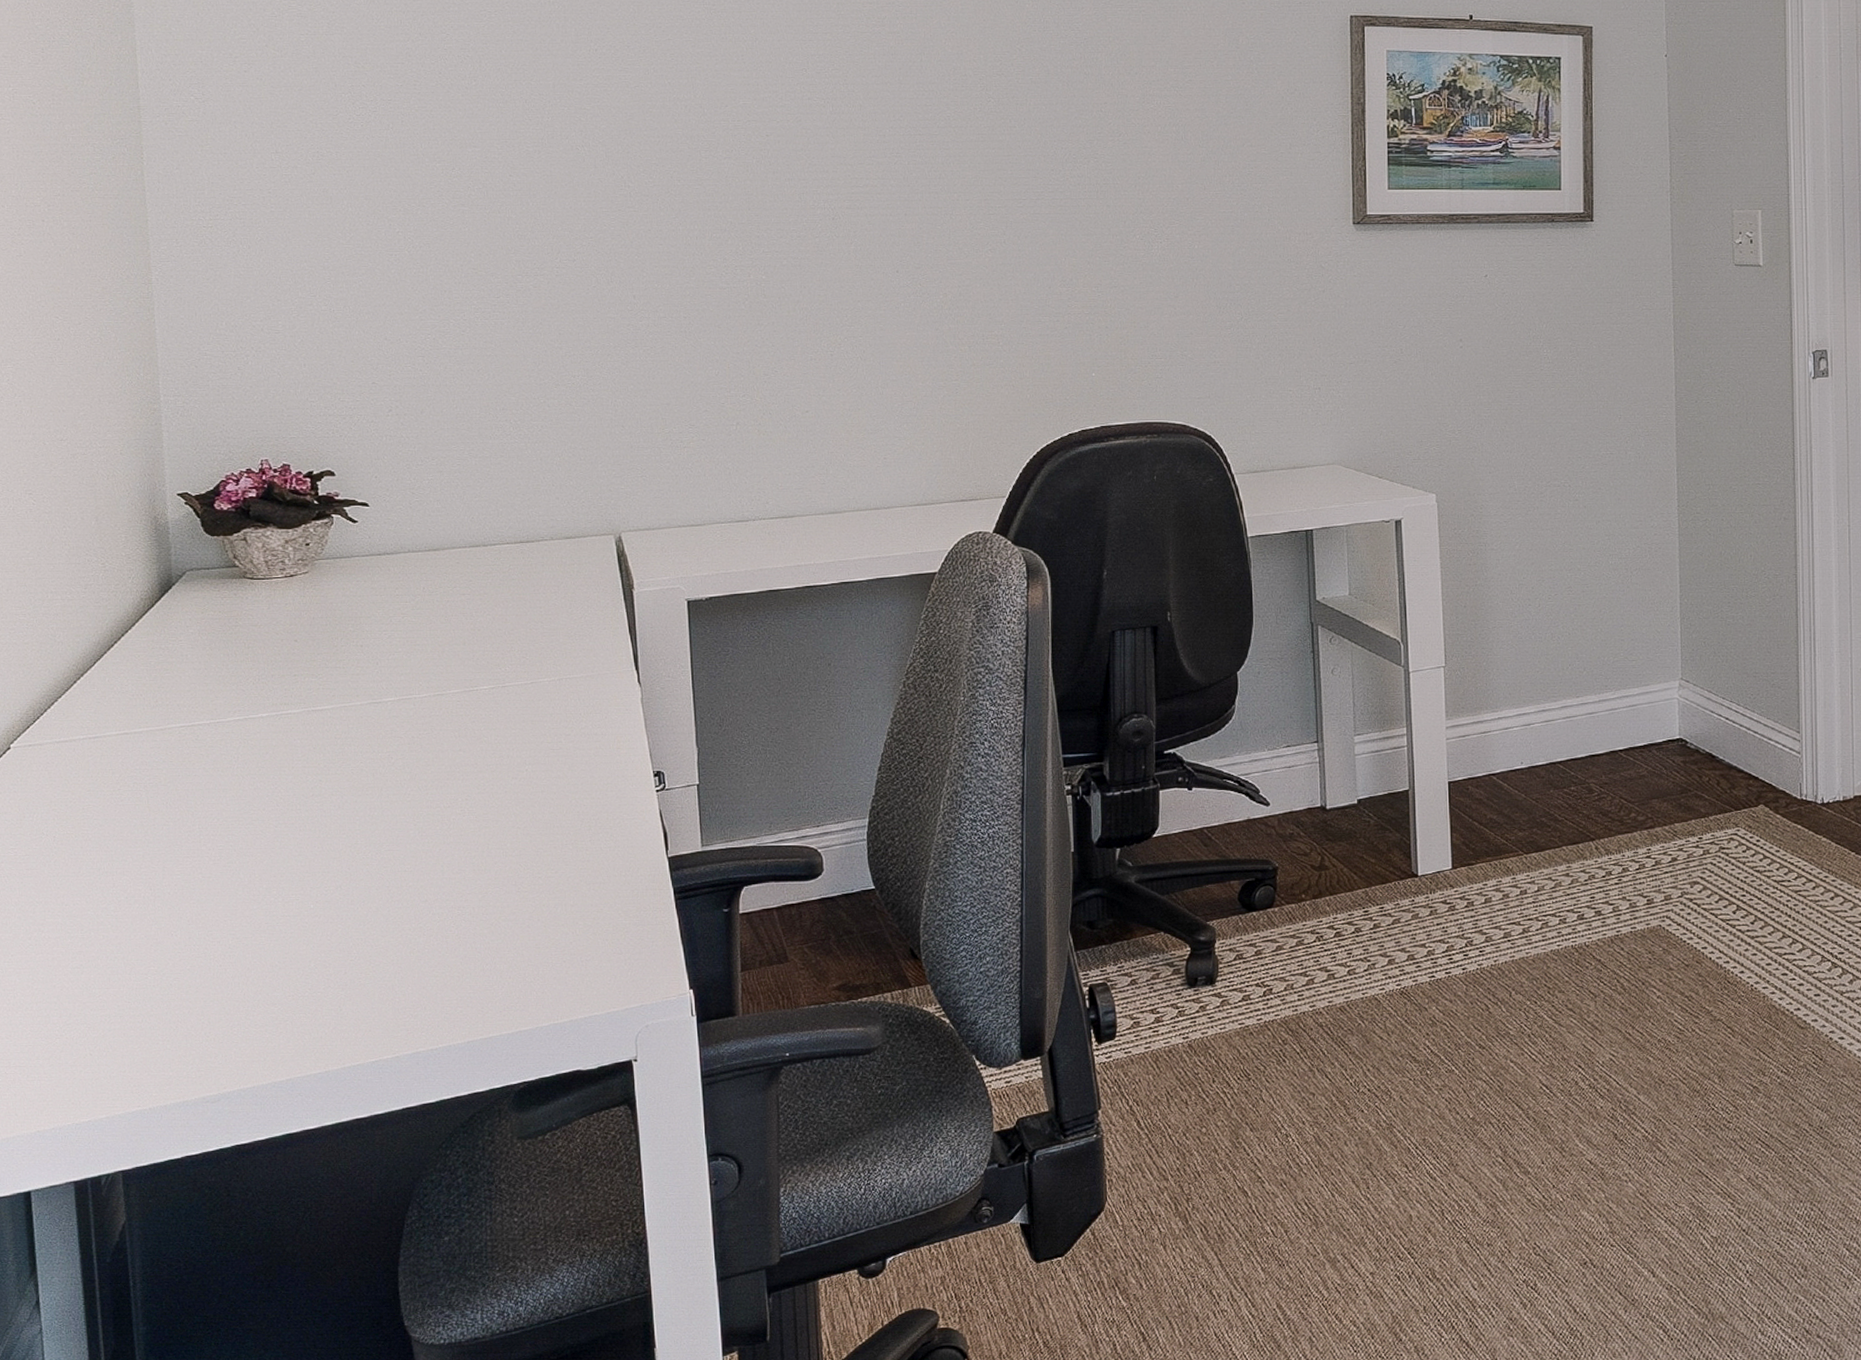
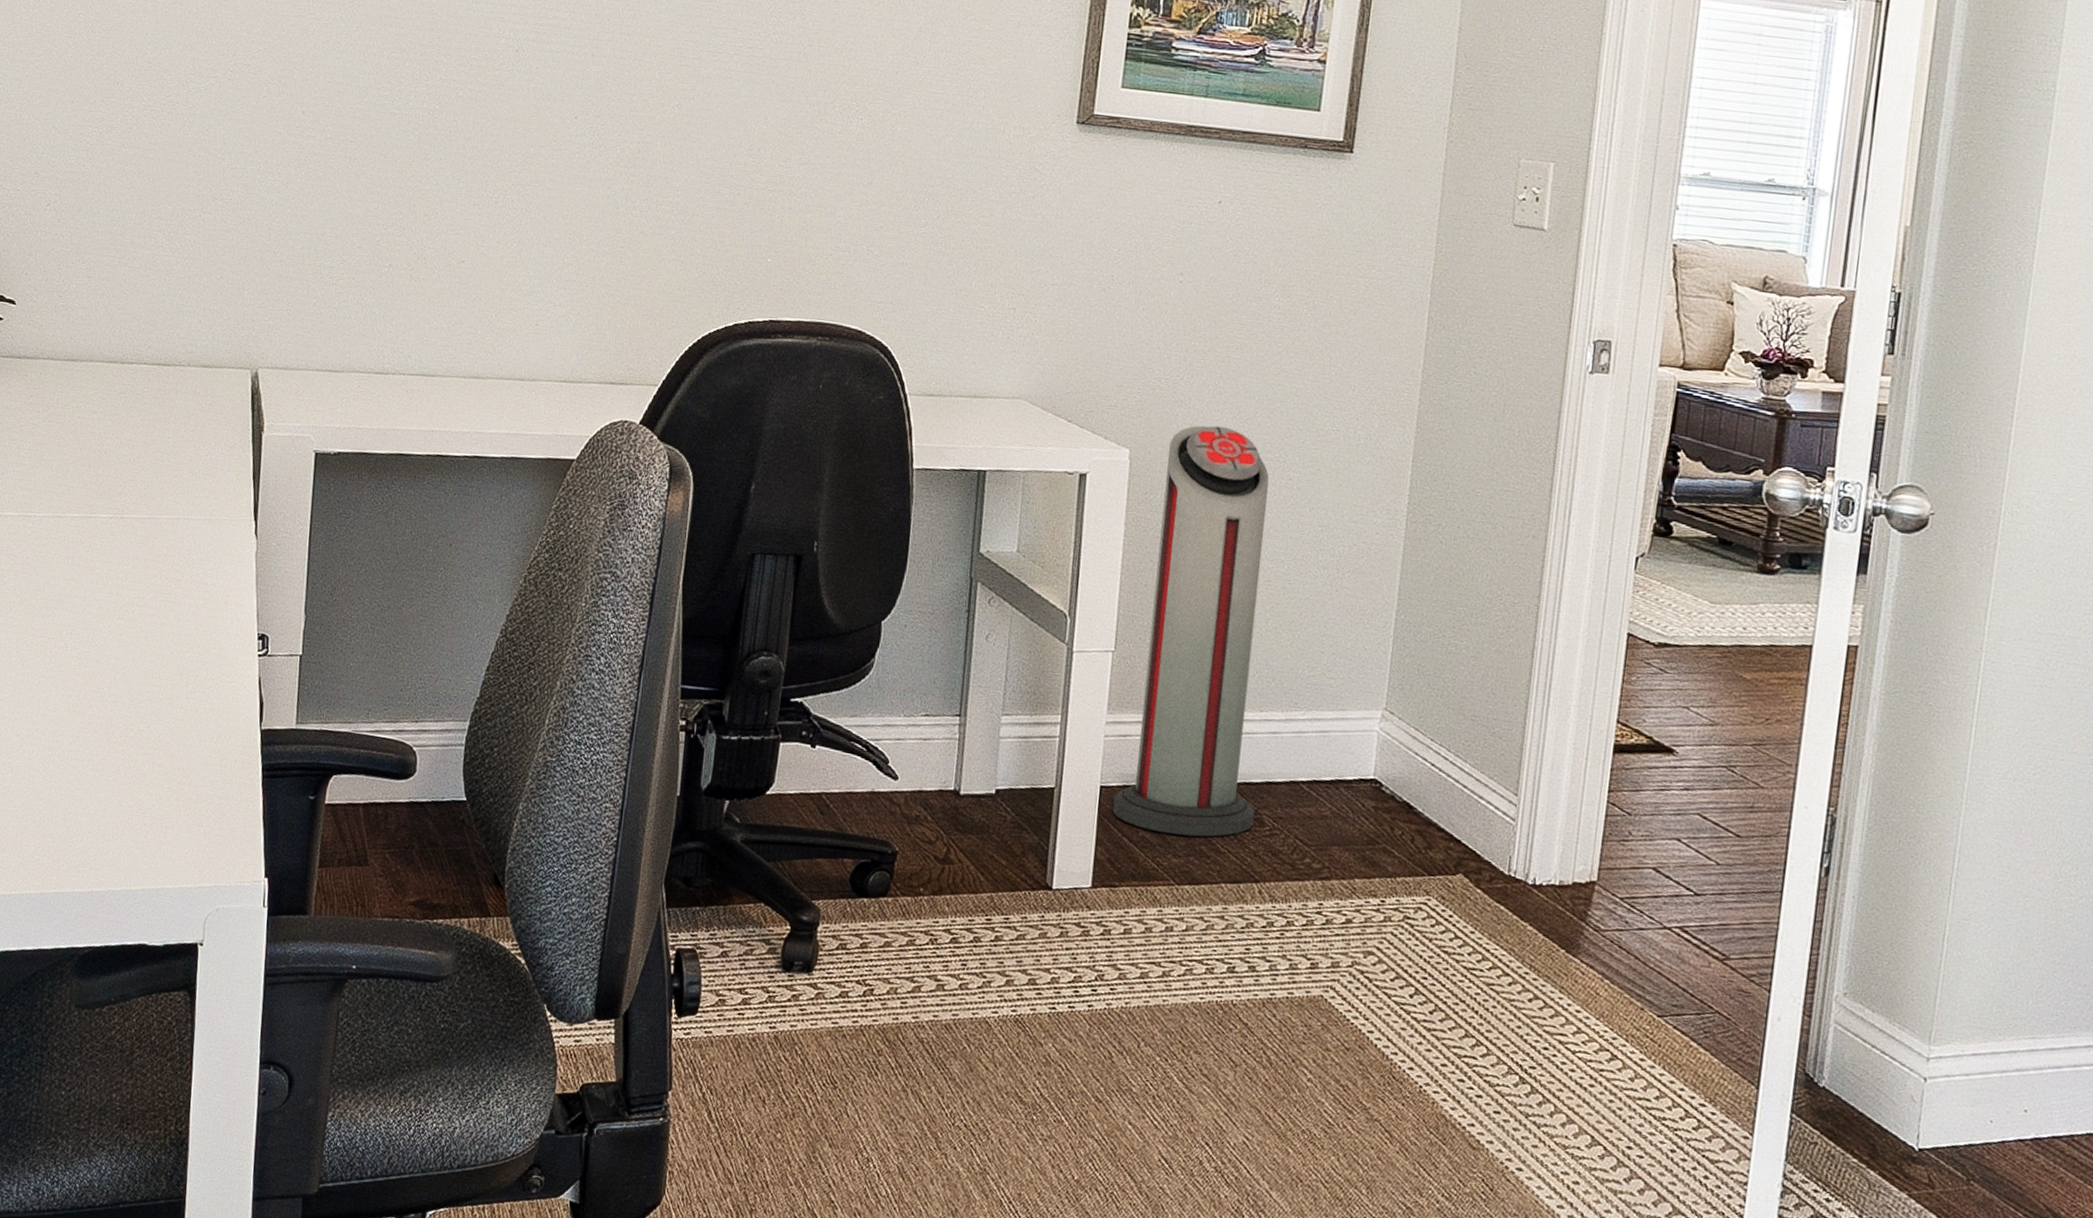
air purifier: none [1461,464,1584,813] -> present [1112,425,1269,837]

